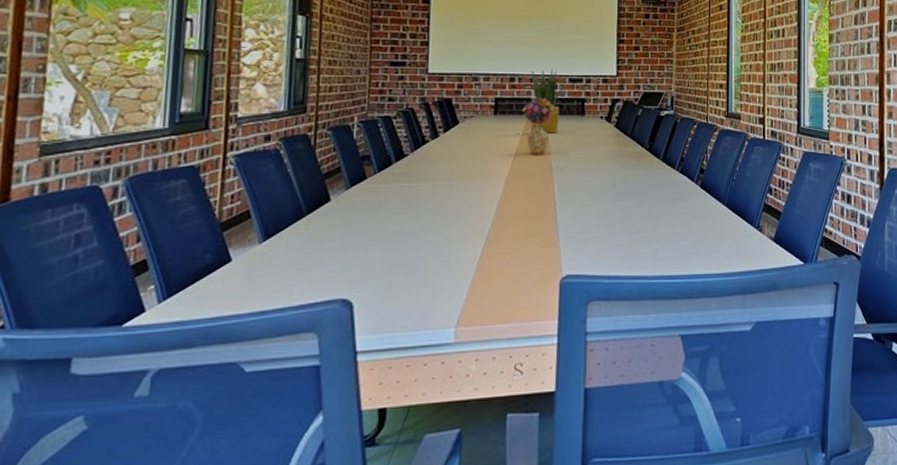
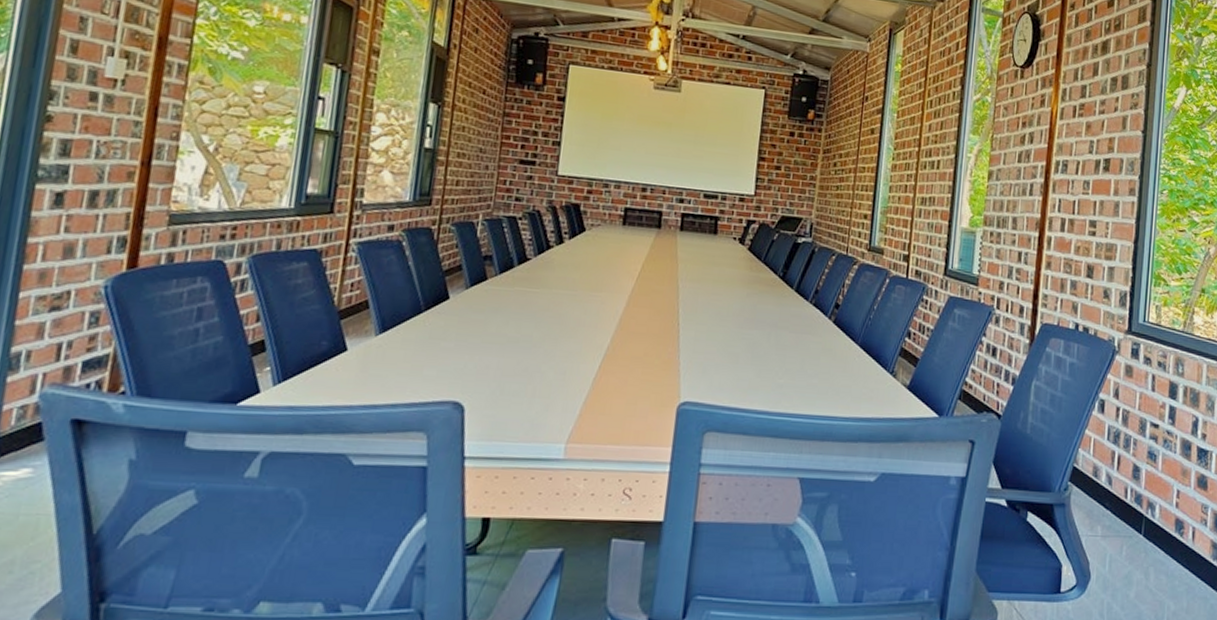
flower arrangement: present [522,95,557,156] -> none [652,208,688,273]
planter: present [530,69,563,134] -> none [659,181,697,251]

